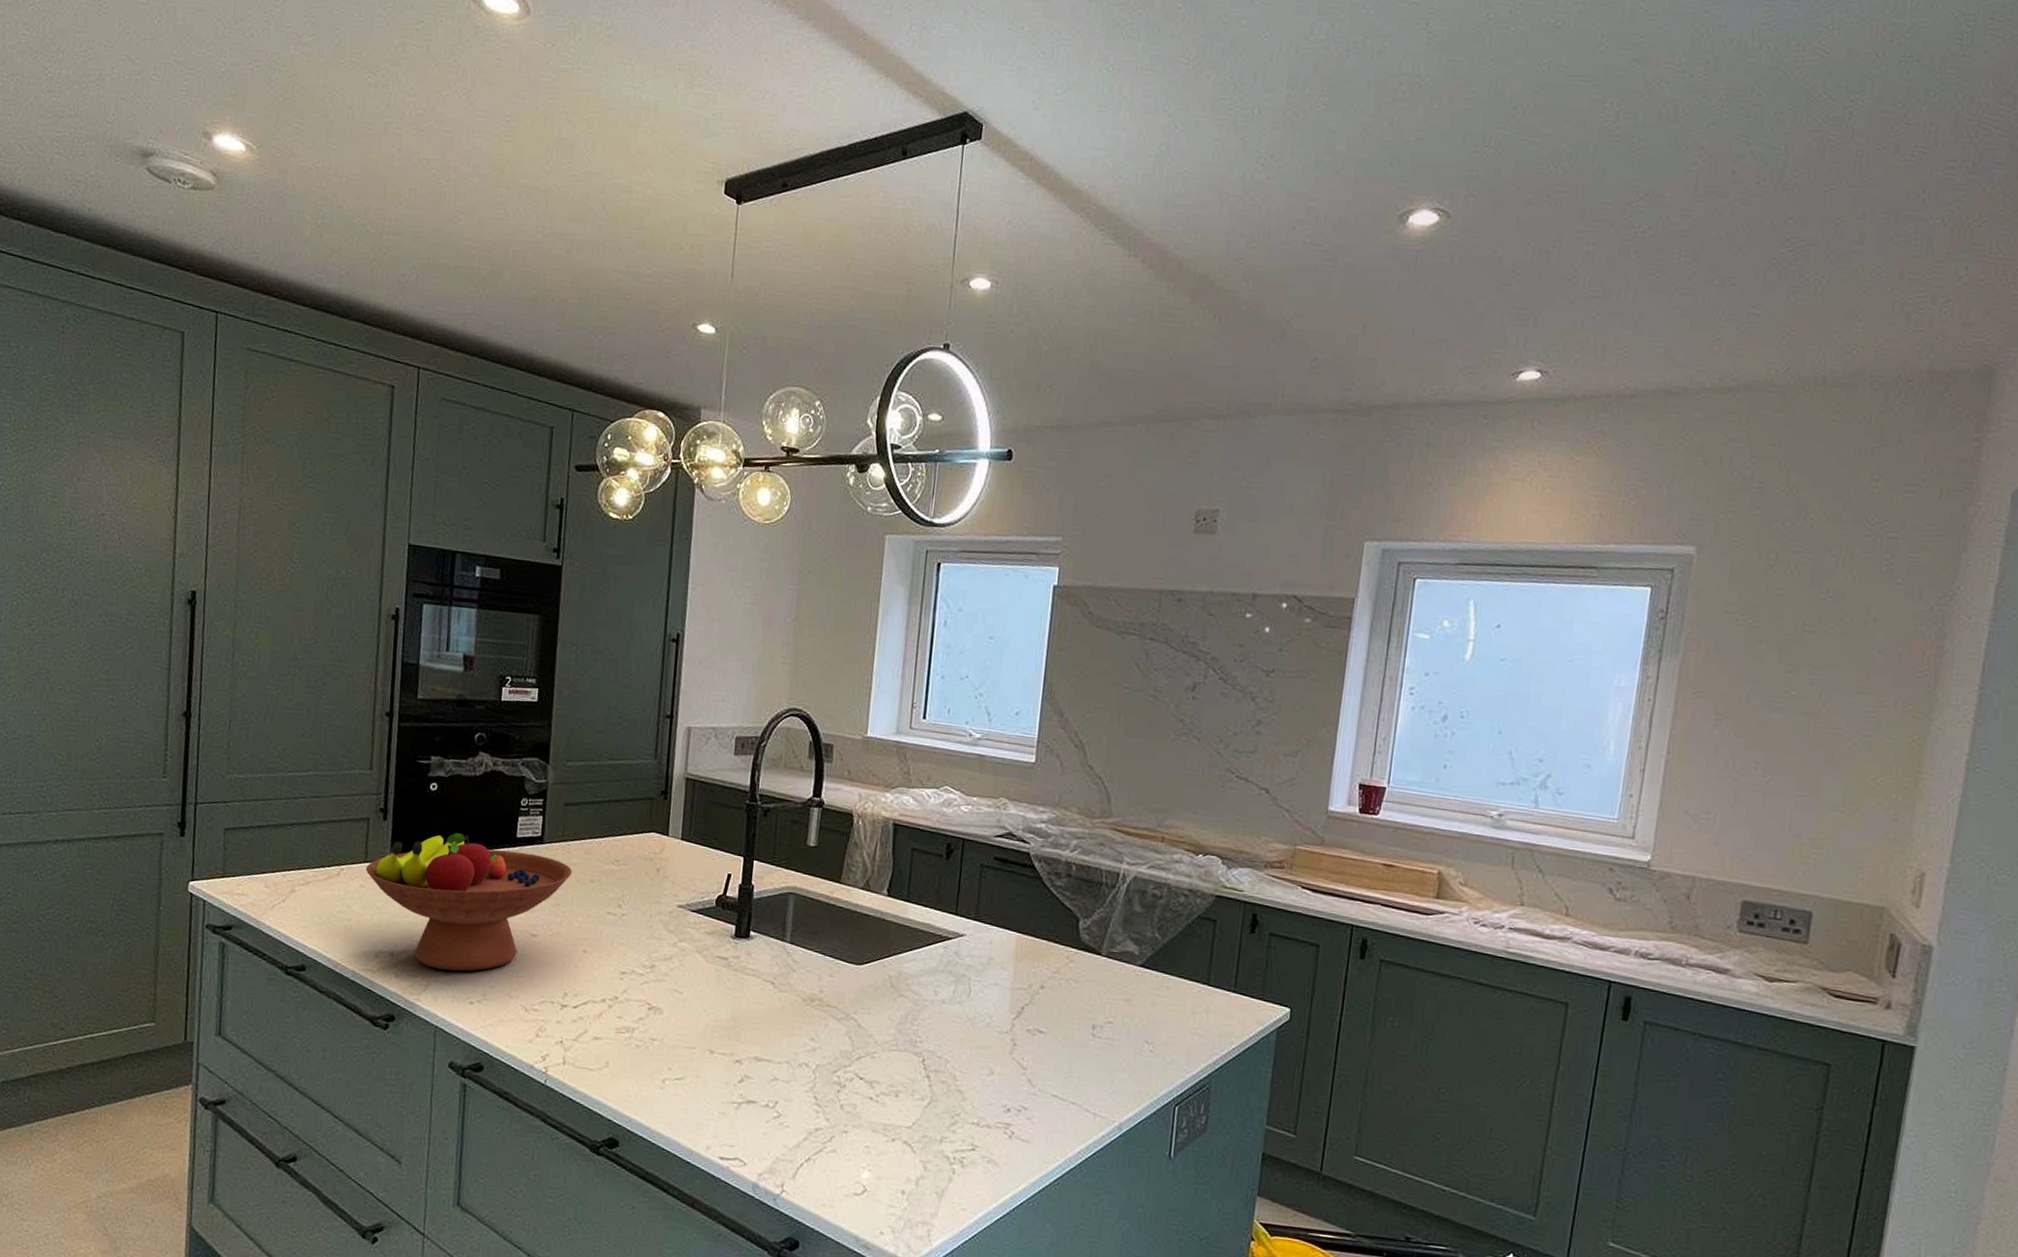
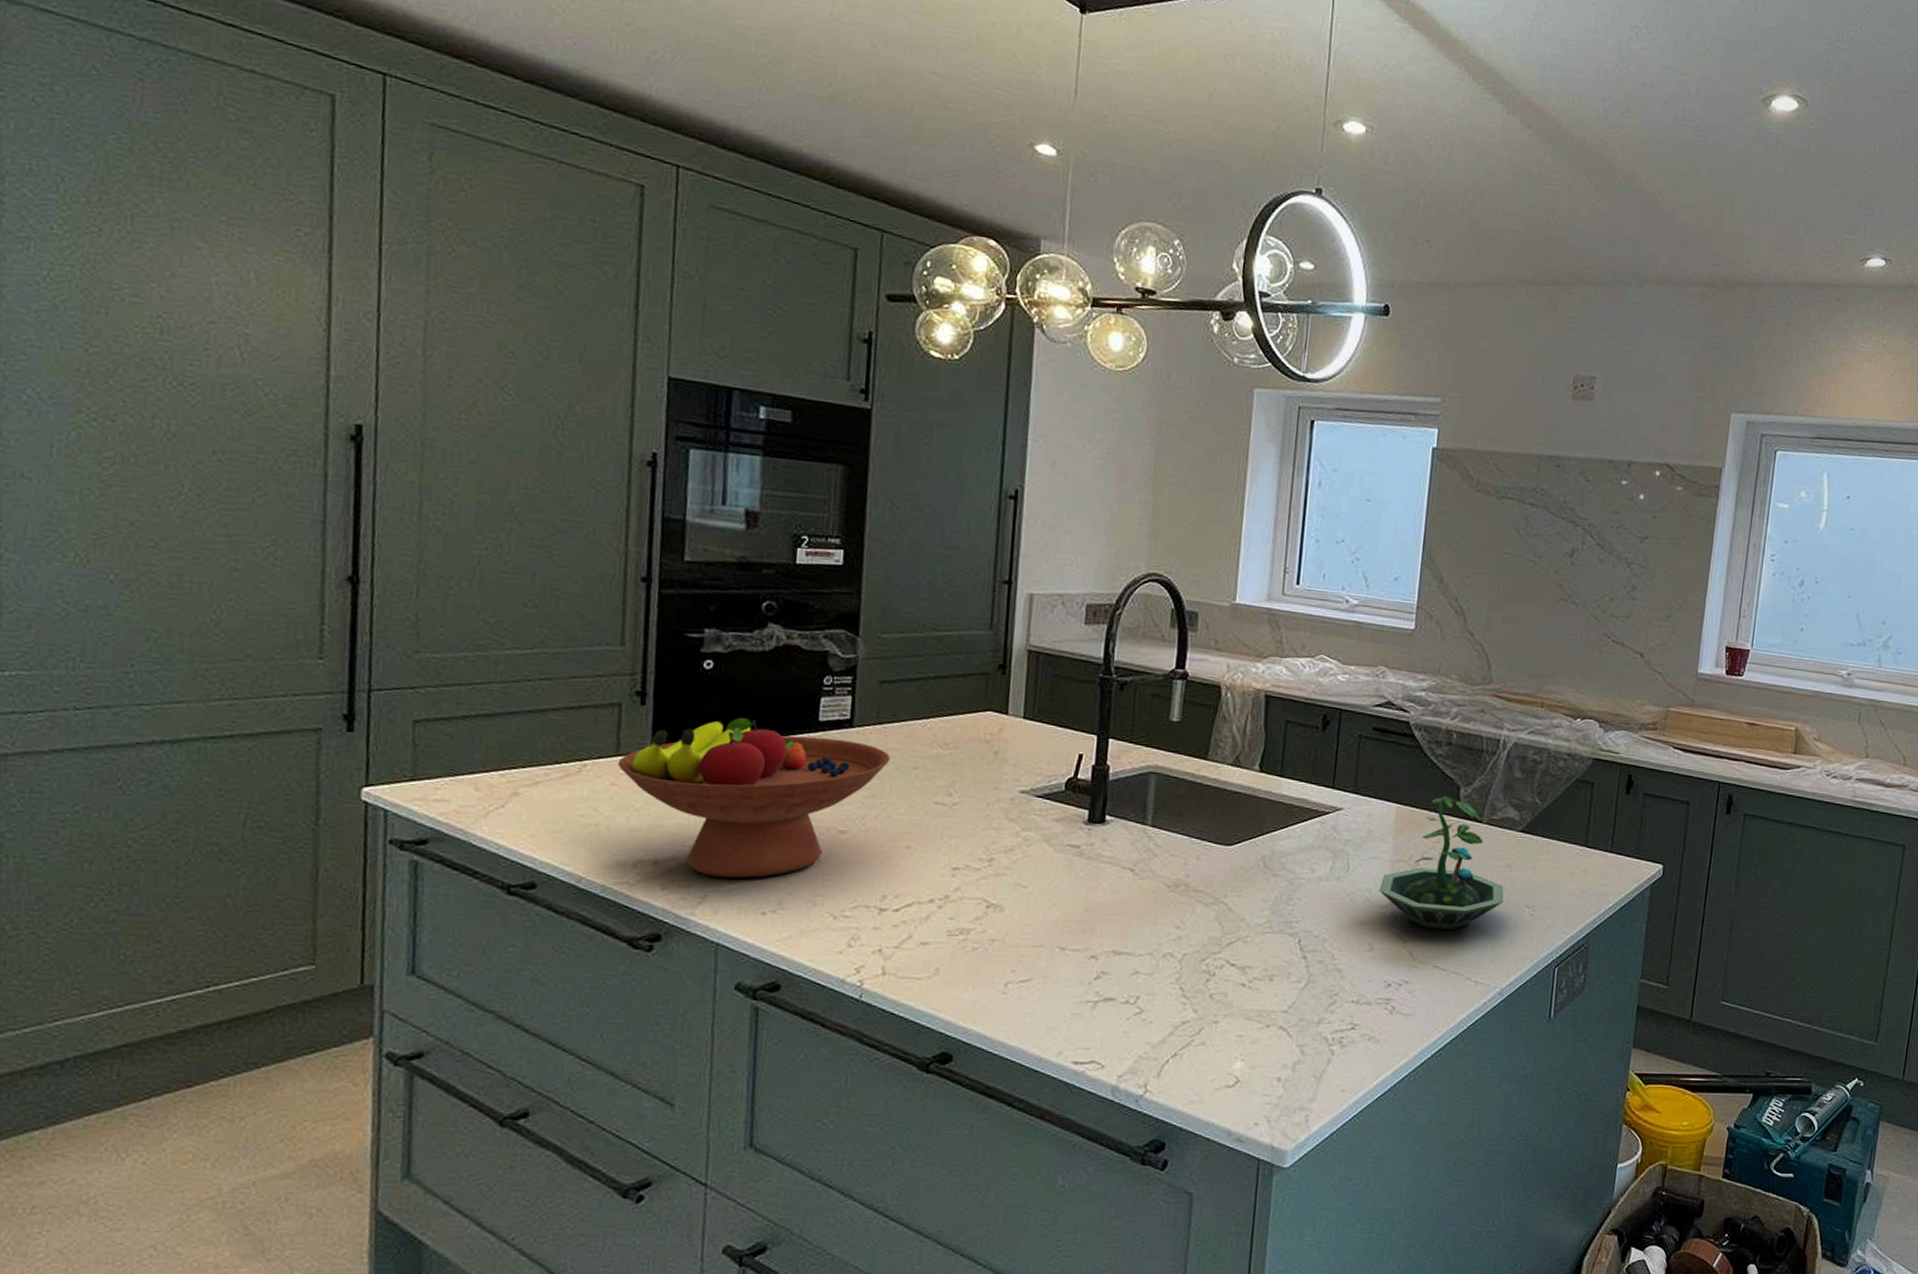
terrarium: none [999,927,1123,1061] -> present [1379,796,1504,930]

